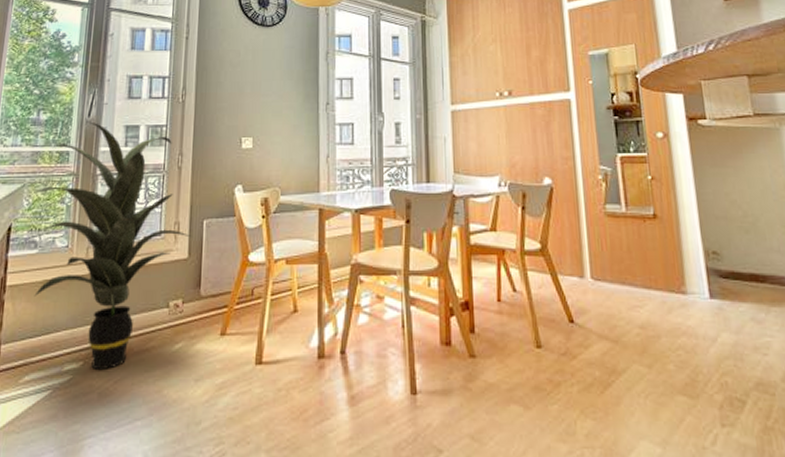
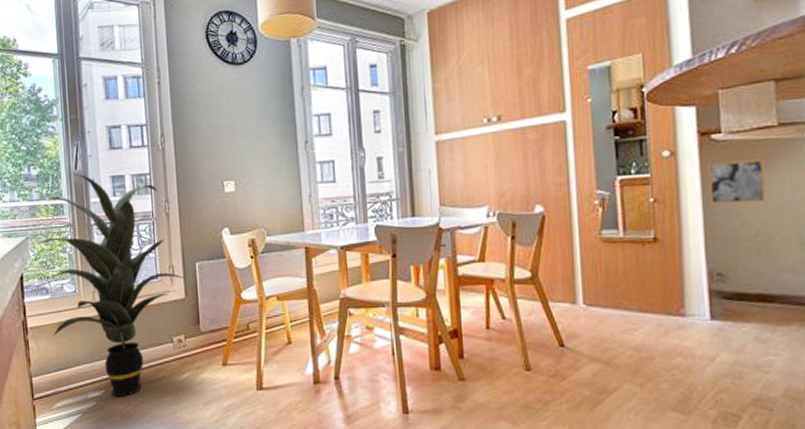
wall art: none [696,145,750,185] -> present [707,159,766,204]

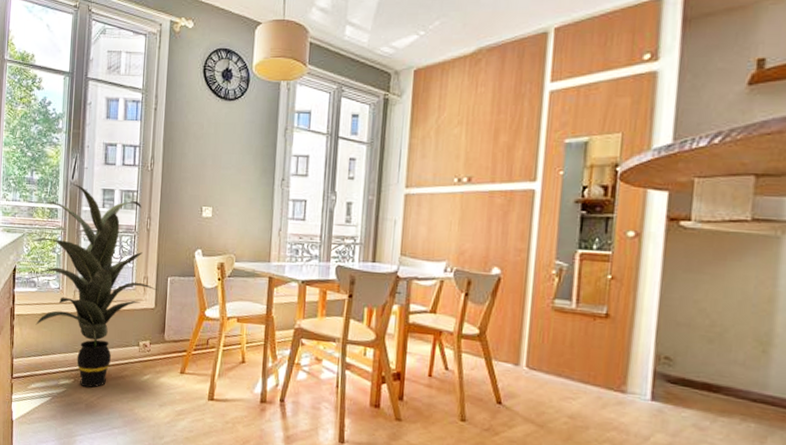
wall art: present [707,159,766,204] -> none [668,248,731,294]

